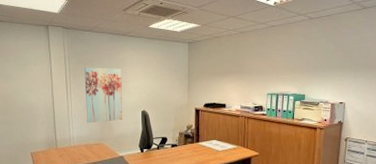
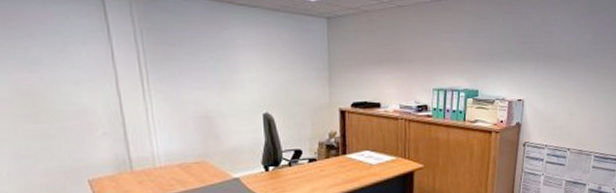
wall art: present [84,67,123,123] -> none [169,49,236,133]

